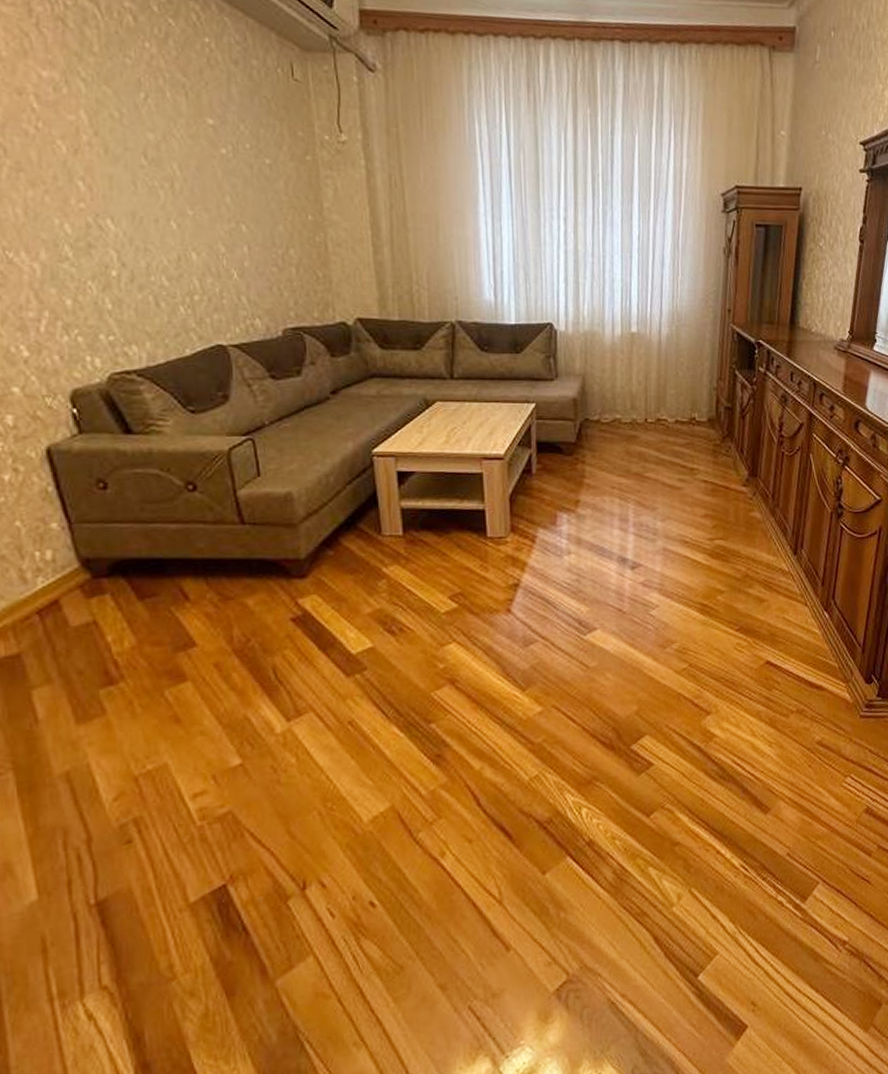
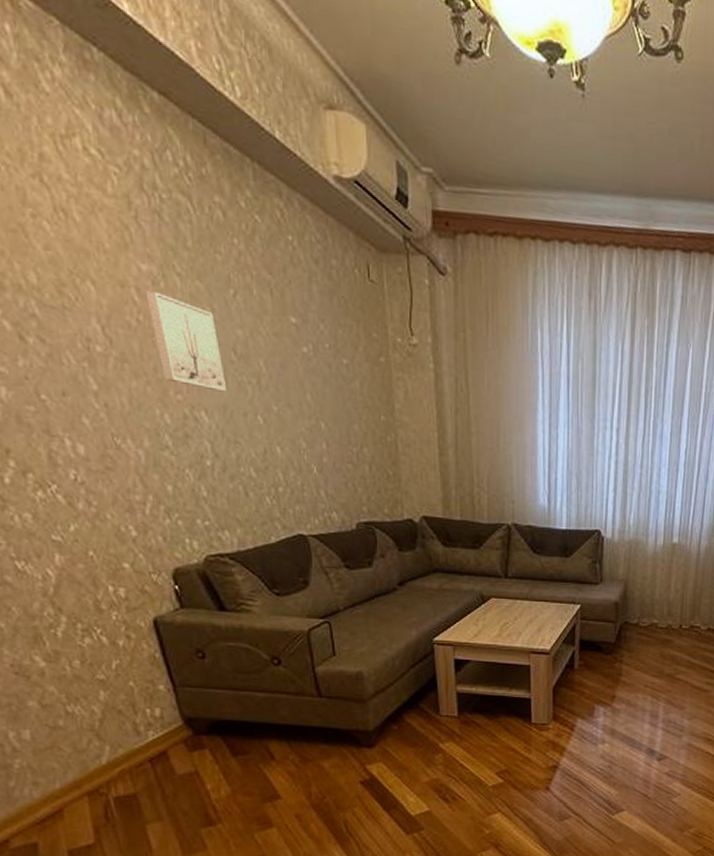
wall art: none [45,98,135,198] -> present [145,291,226,392]

